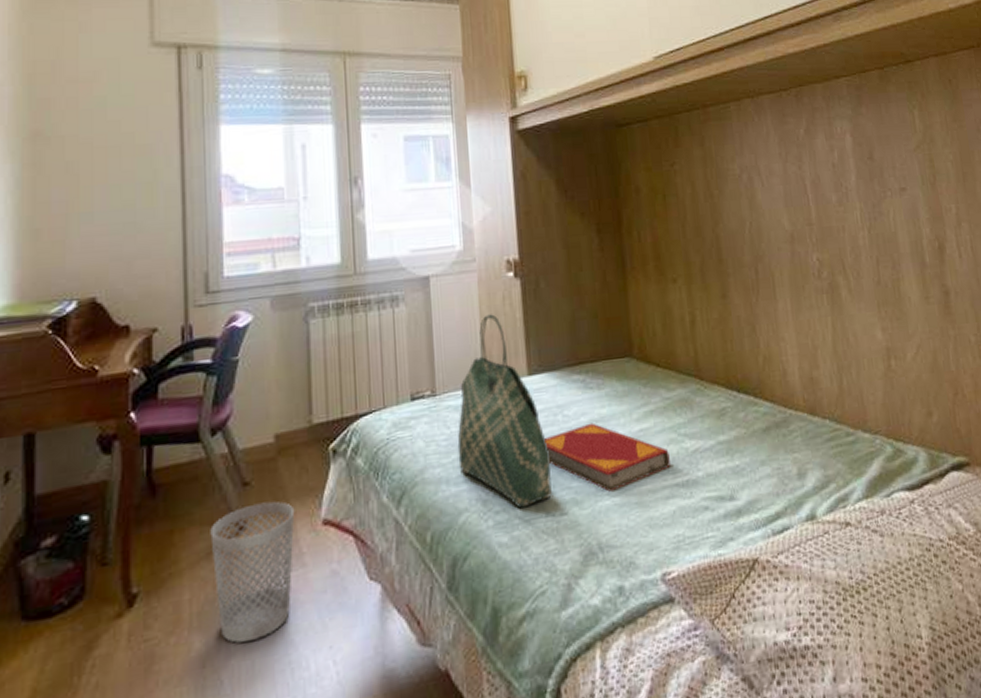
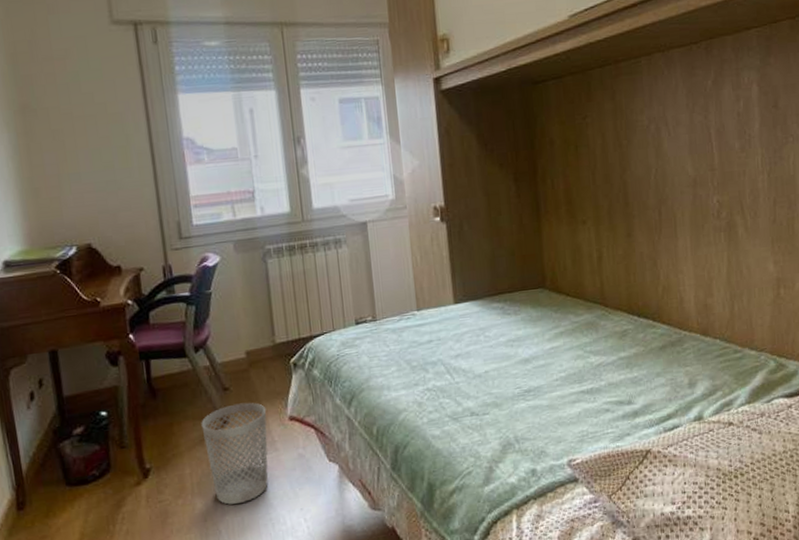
tote bag: present [457,314,552,509] -> none [395,253,476,409]
hardback book: present [545,422,670,492] -> none [469,342,577,397]

